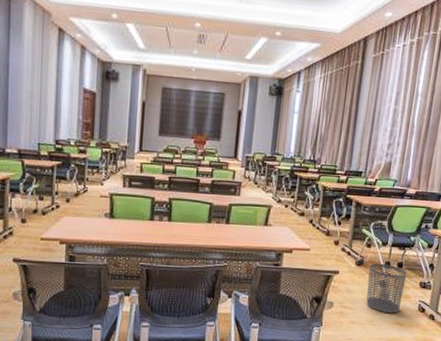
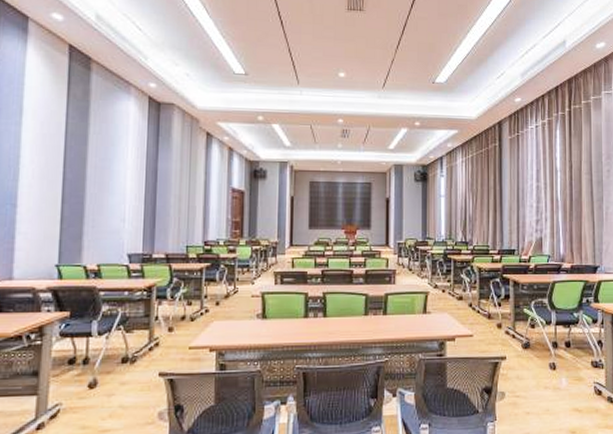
waste bin: present [366,263,407,314] -> none [536,344,577,400]

